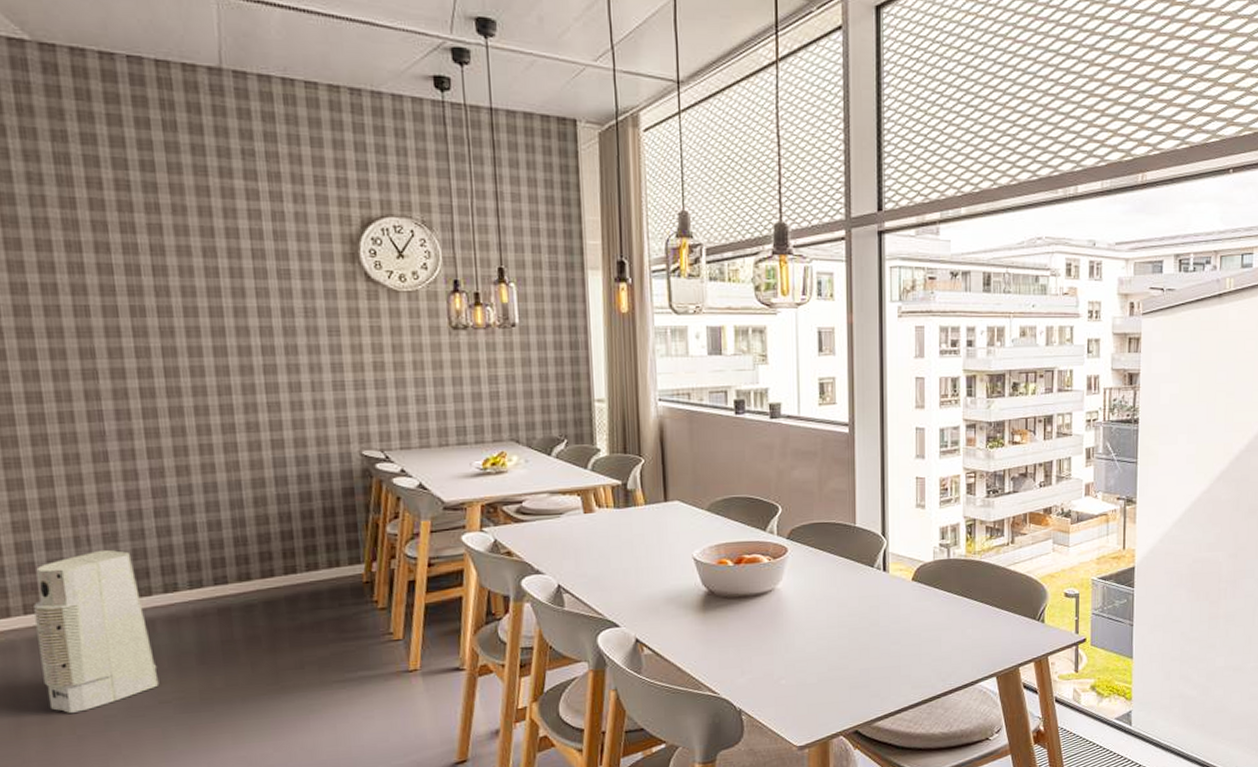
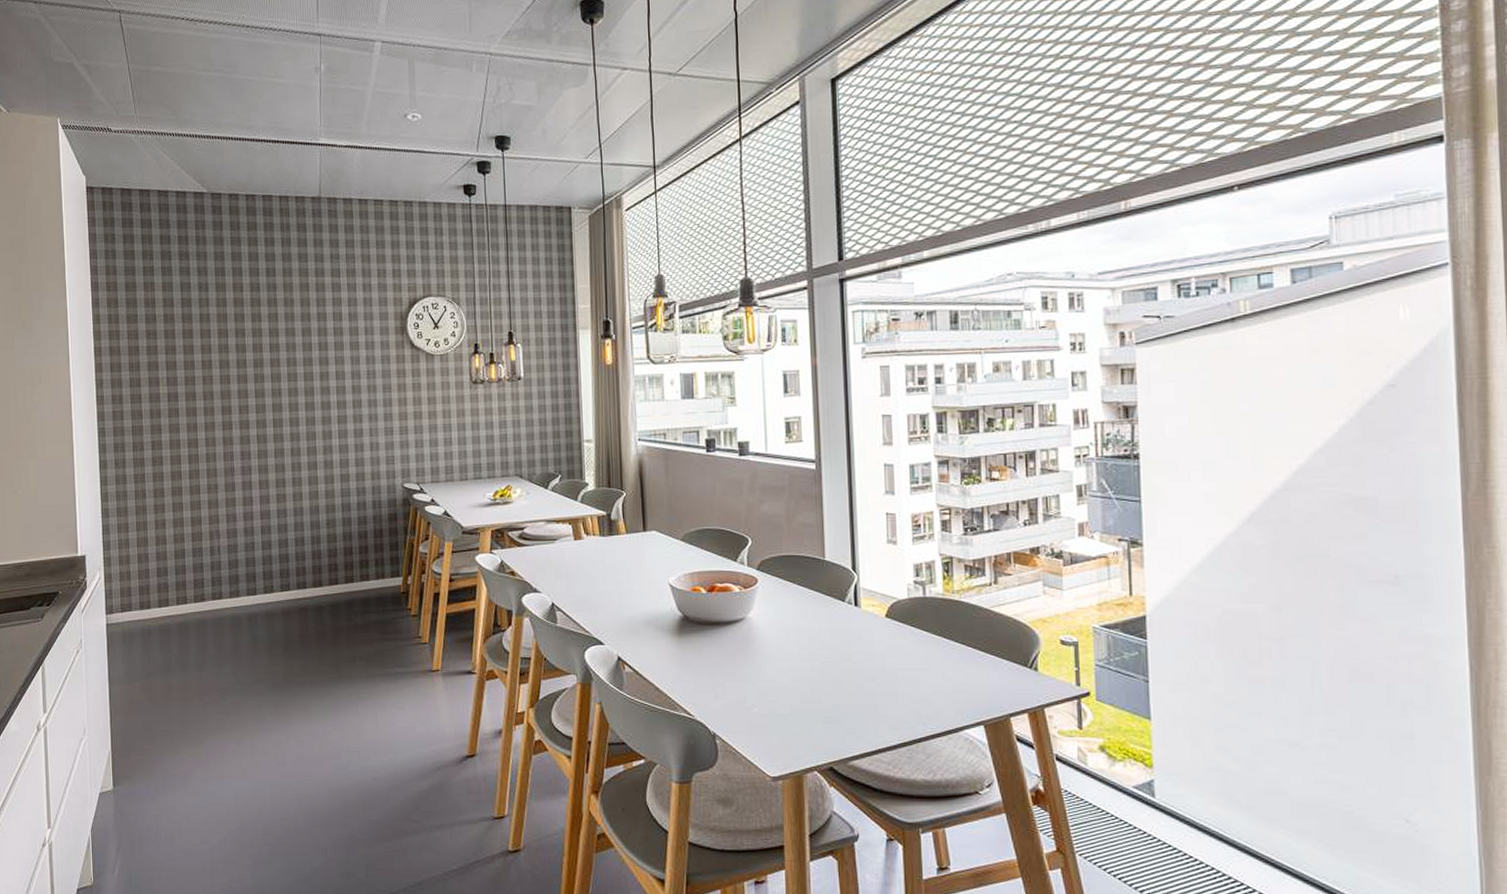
air purifier: present [34,549,160,713] -> none [183,557,257,683]

